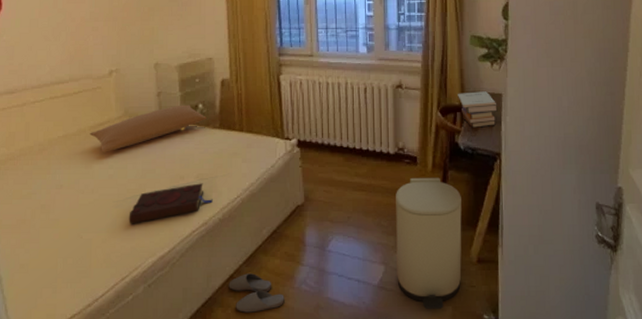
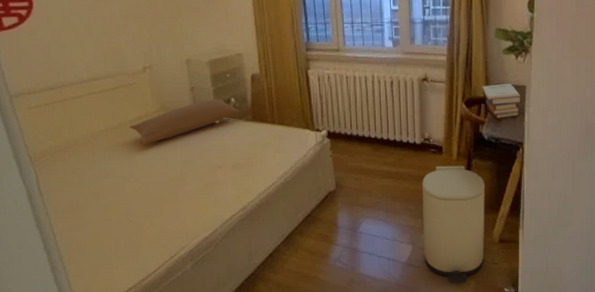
book: present [128,183,213,224] -> none [172,172,250,209]
slippers: present [229,273,285,313] -> none [269,252,321,286]

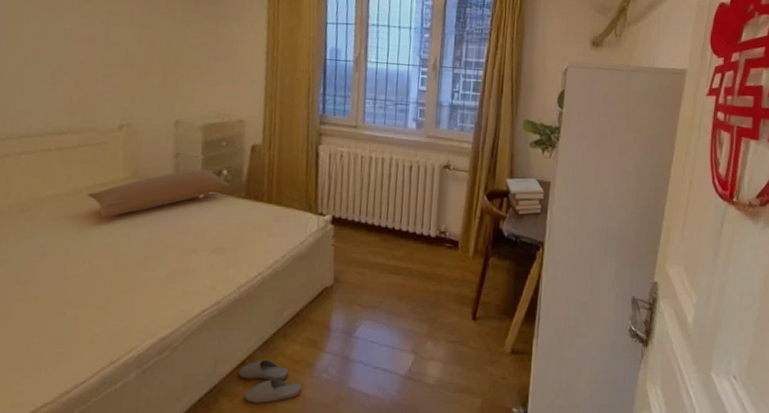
slippers: none [269,252,321,286] -> present [238,360,302,403]
pedal bin: present [422,165,485,283] -> none [426,263,501,401]

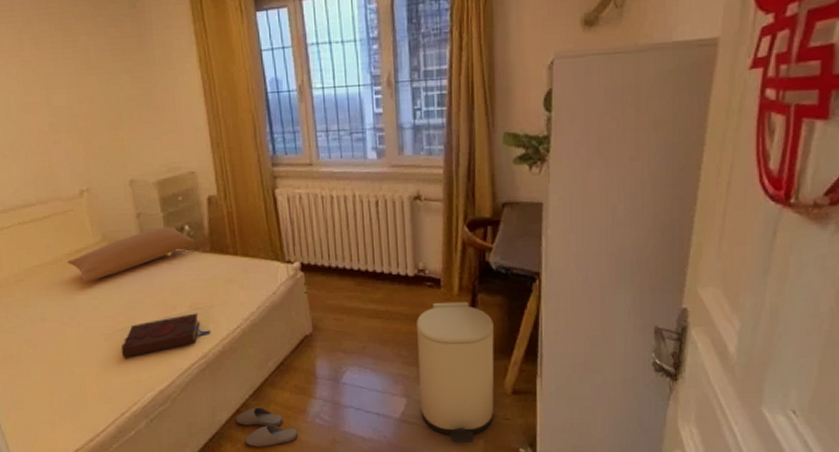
book: none [125,257,229,301] -> present [121,313,211,358]
pedal bin: none [426,263,501,401] -> present [417,301,494,443]
books: present [506,177,545,215] -> none [488,200,537,244]

